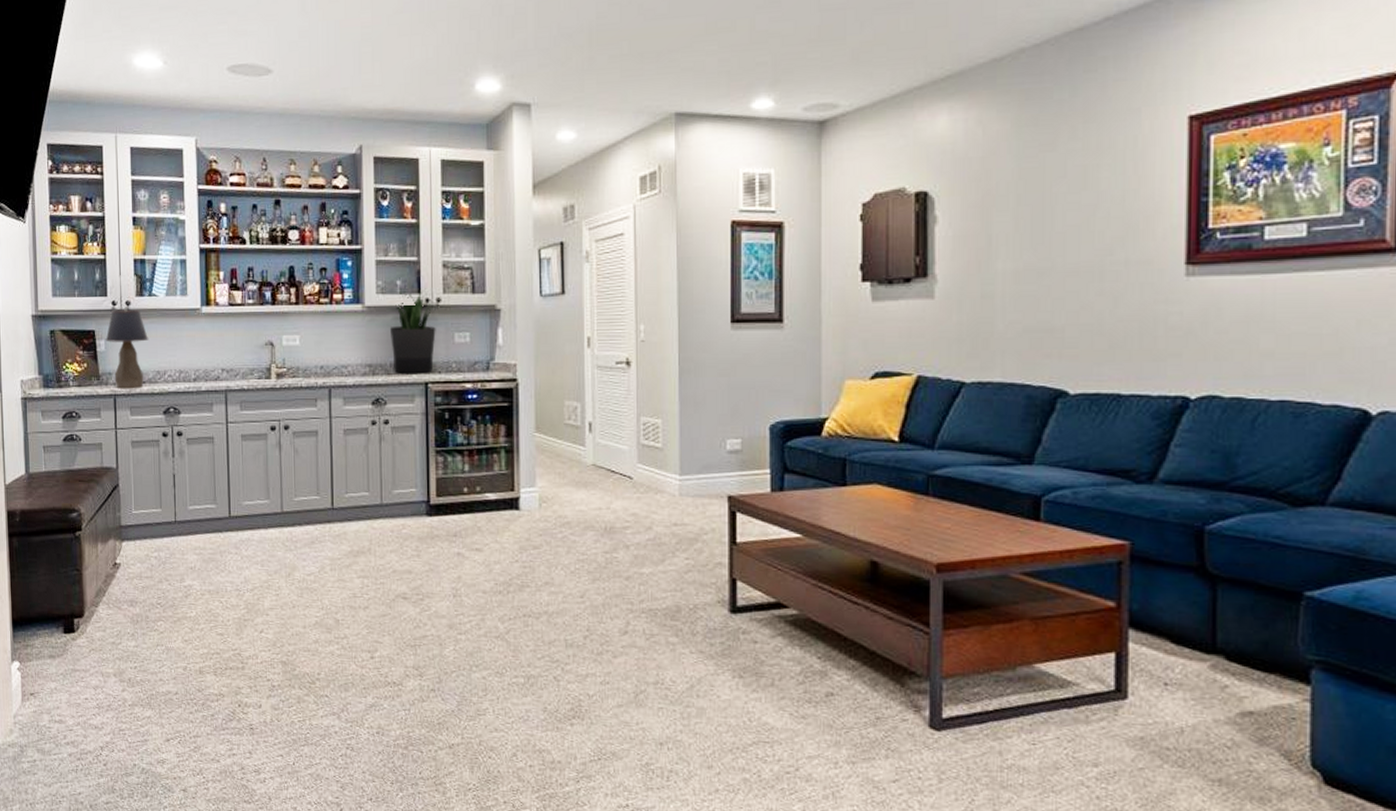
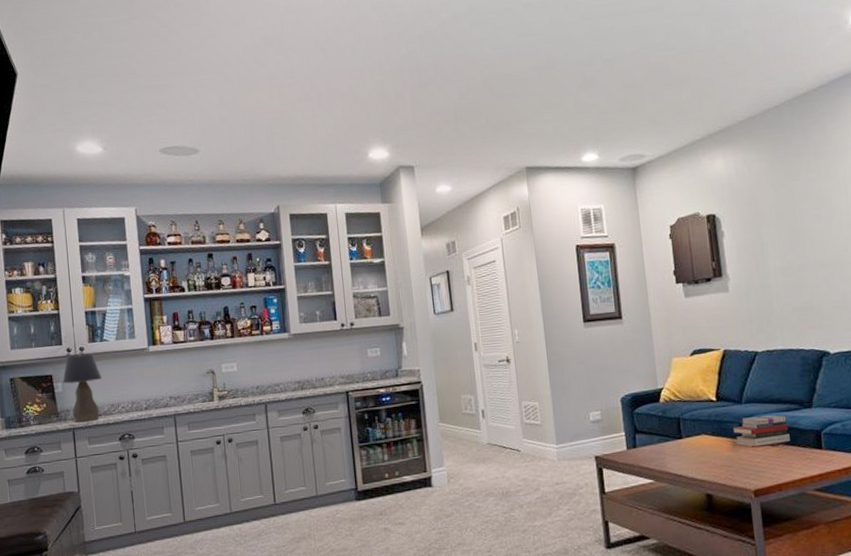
planter: present [389,287,436,375] -> none [313,317,352,386]
books: none [917,467,996,510] -> present [733,414,790,448]

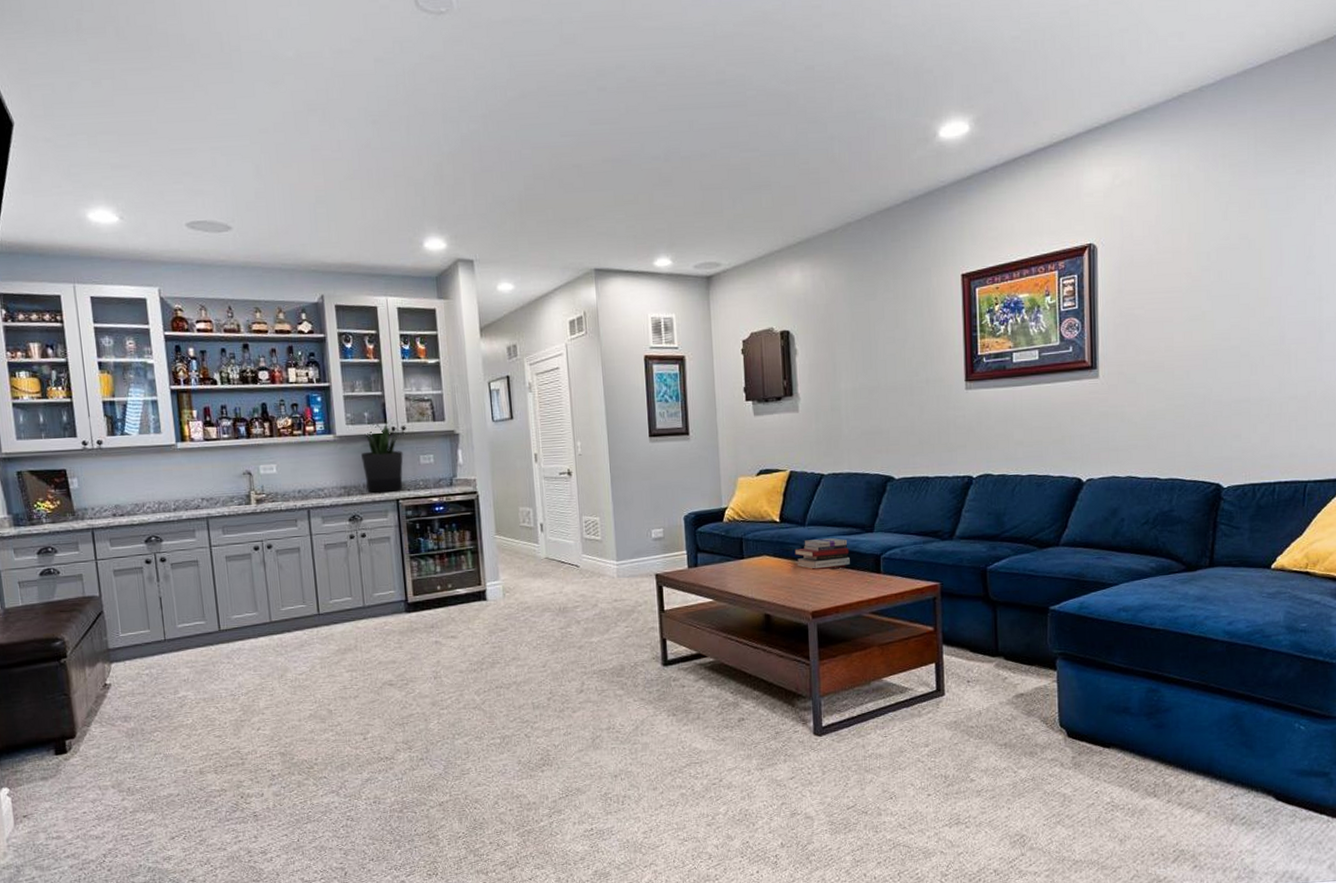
table lamp: present [62,353,103,423] -> none [78,447,125,523]
planter: none [313,317,352,386] -> present [360,418,403,493]

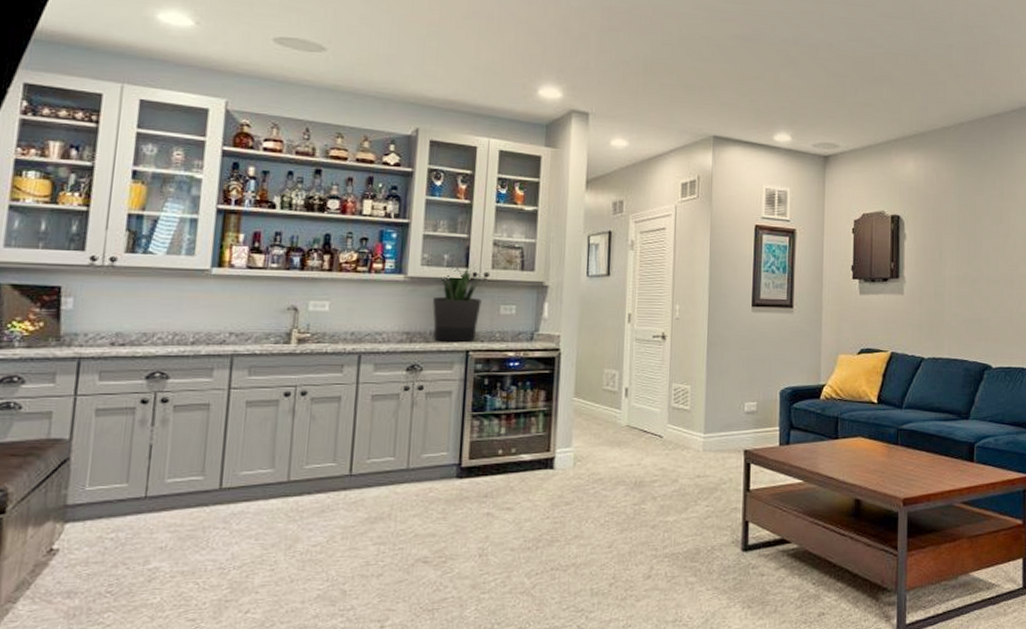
books: present [795,537,850,571] -> none [890,422,944,455]

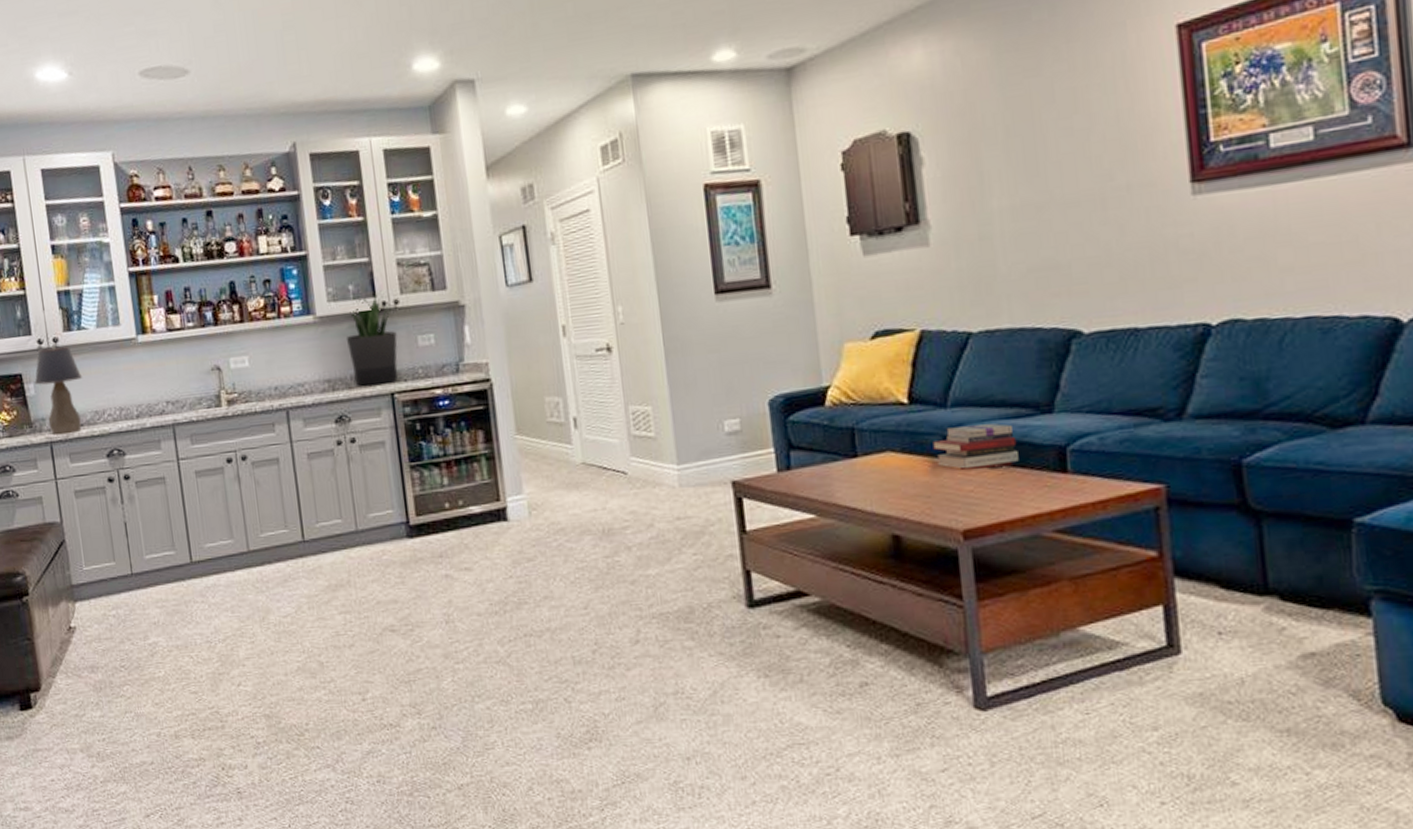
table lamp: none [75,264,137,352] -> present [34,345,83,436]
books: none [890,422,944,455] -> present [932,422,1019,471]

